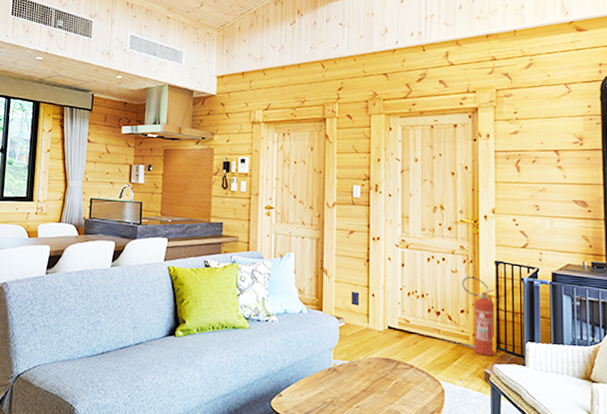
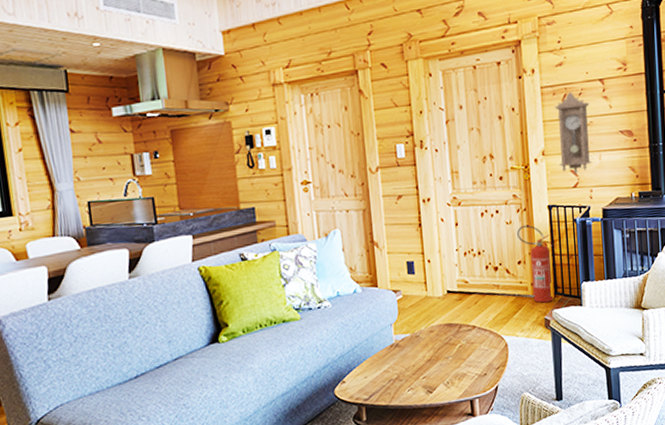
pendulum clock: none [507,158,543,236] -> present [554,91,592,174]

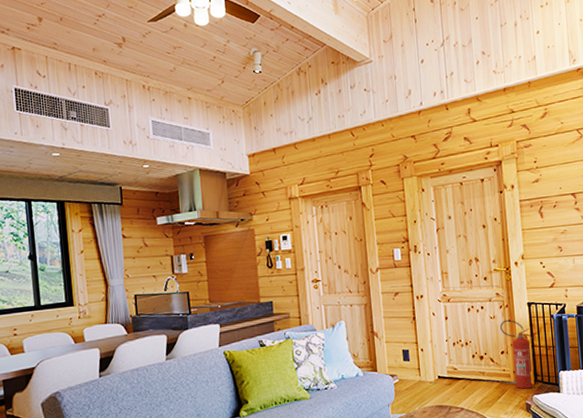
pendulum clock: present [554,91,592,174] -> none [532,204,567,276]

